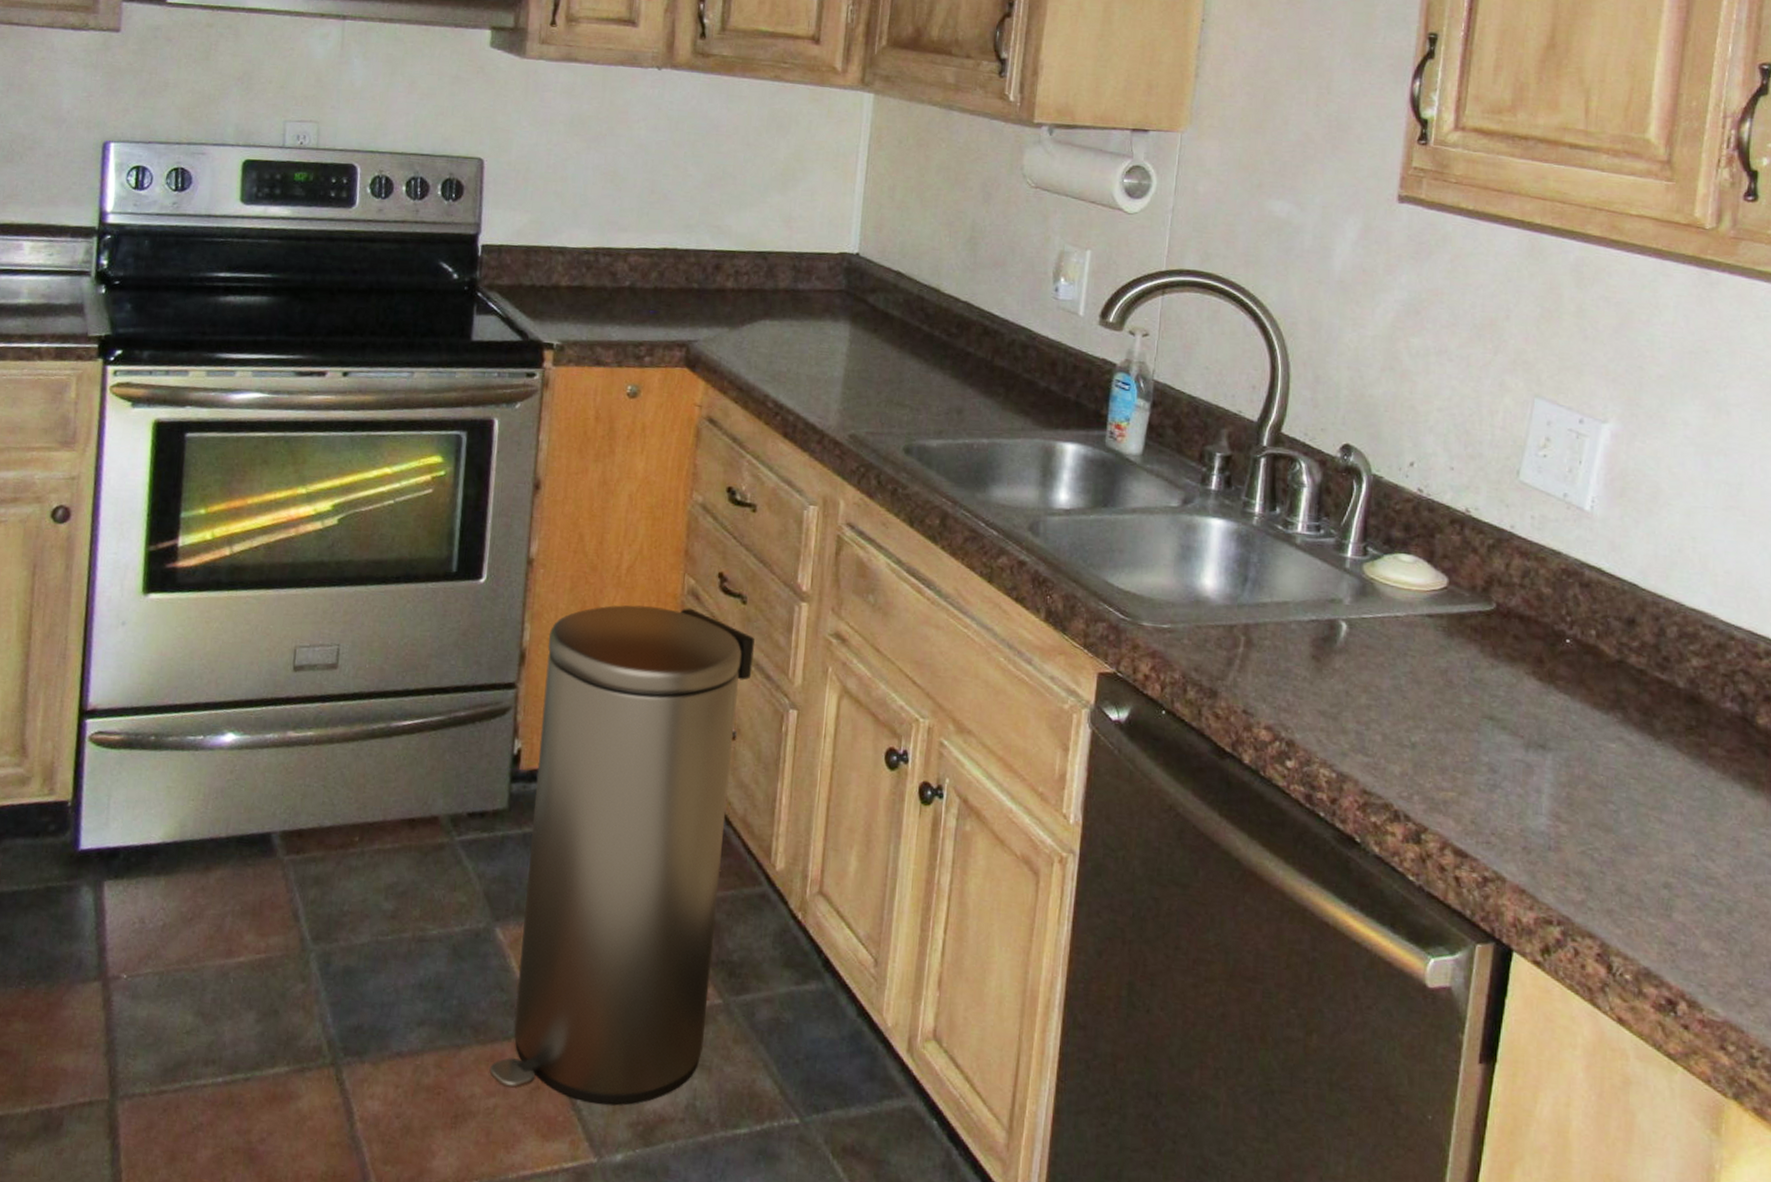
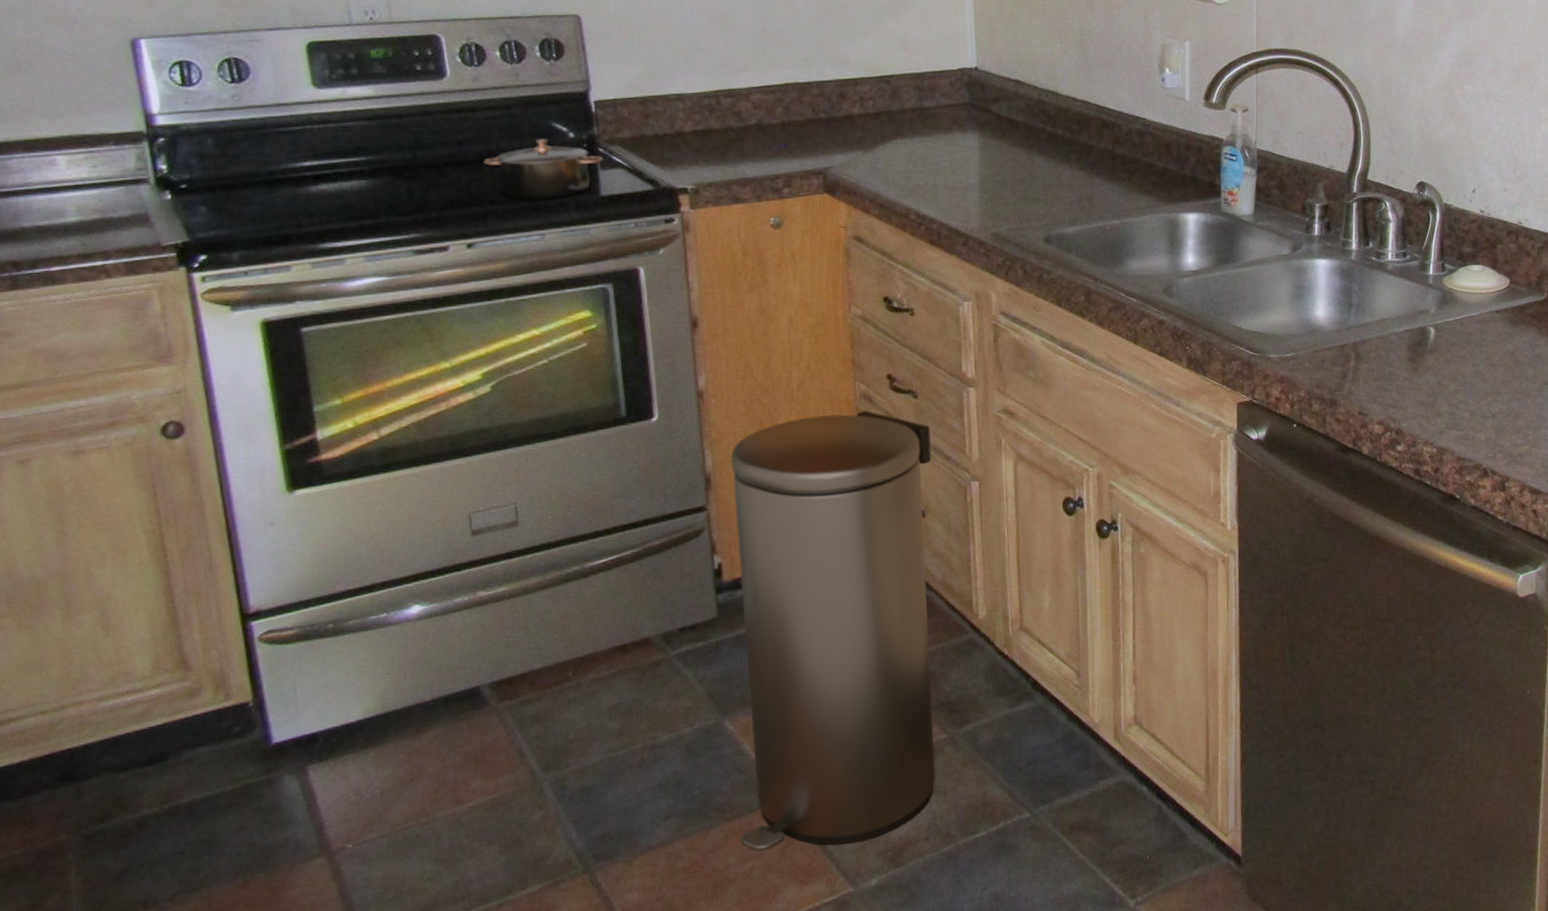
cooking pot: none [372,276,480,340] -> present [483,138,603,202]

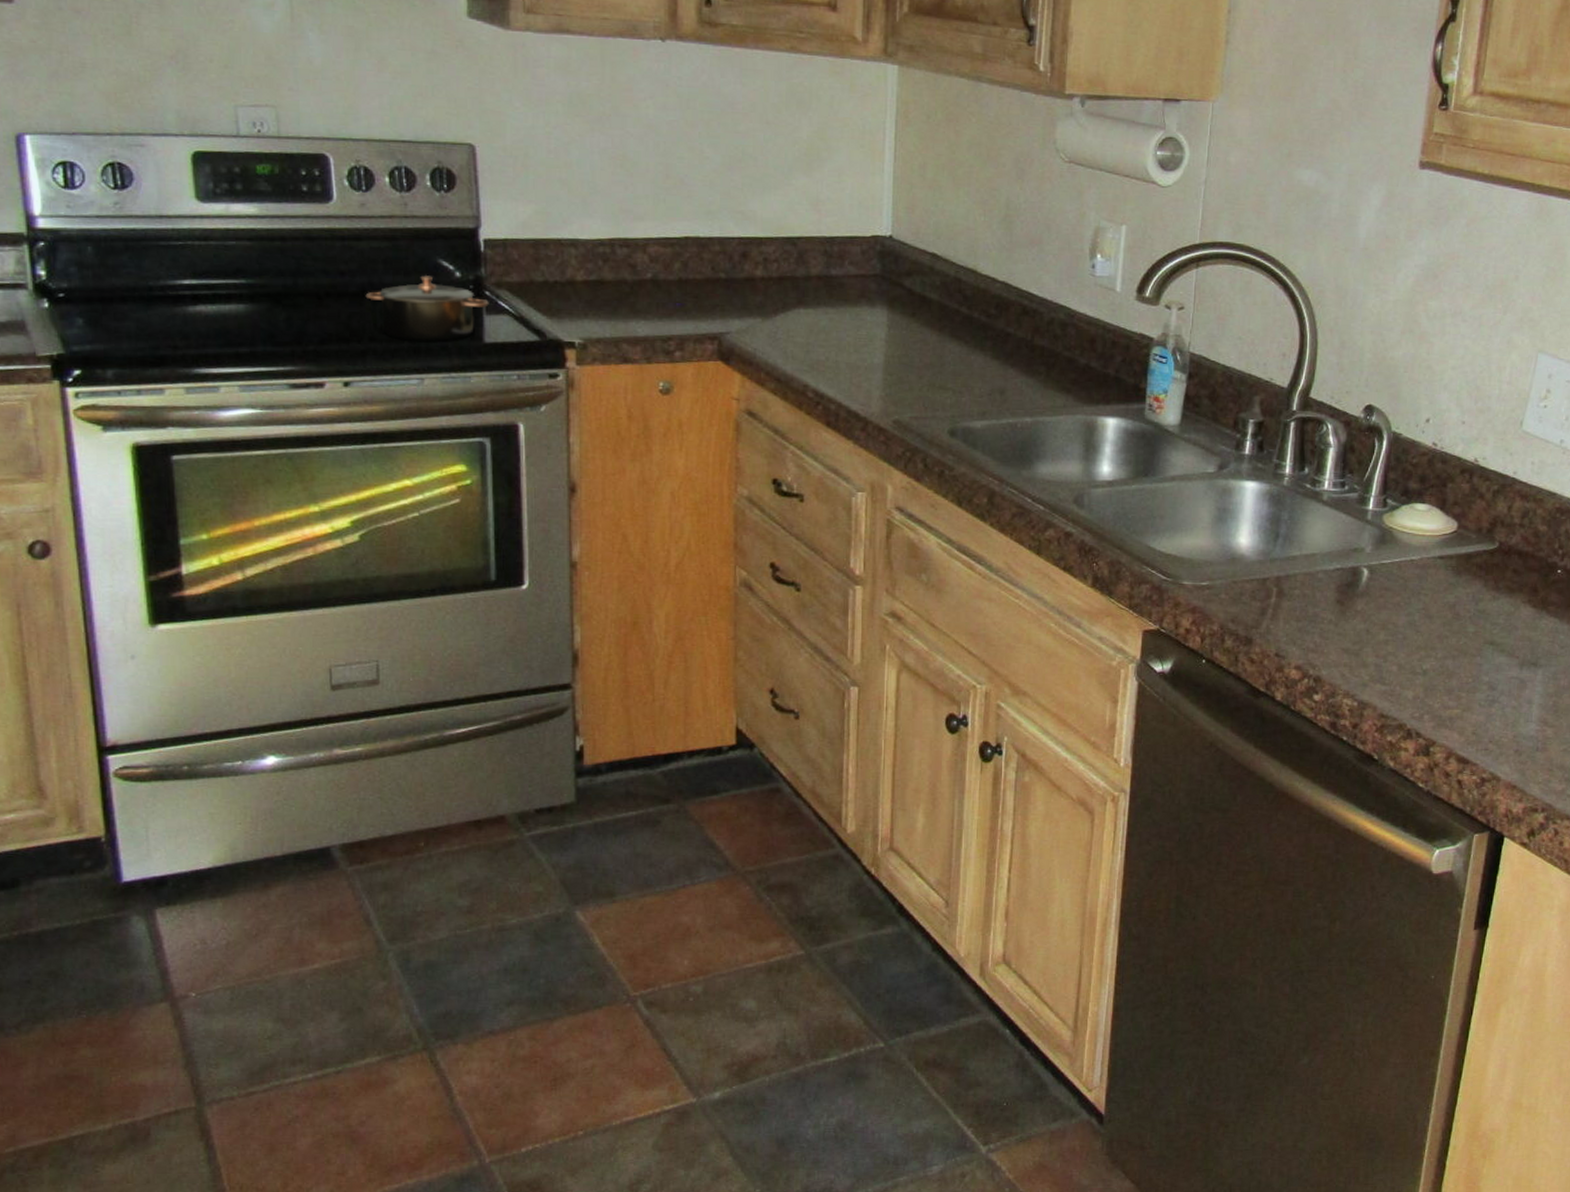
pedal bin: present [730,410,936,851] -> none [583,599,811,1052]

